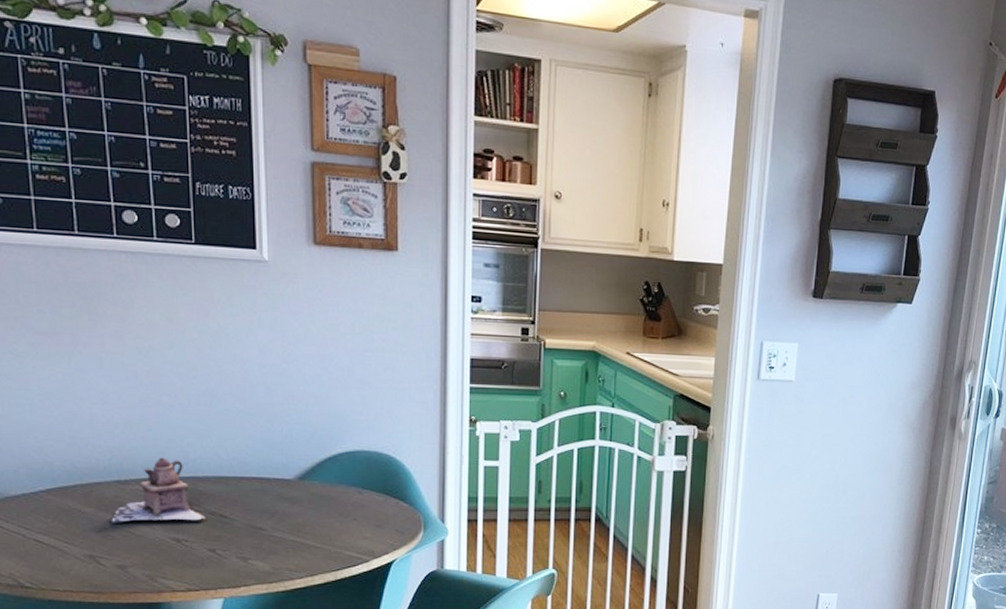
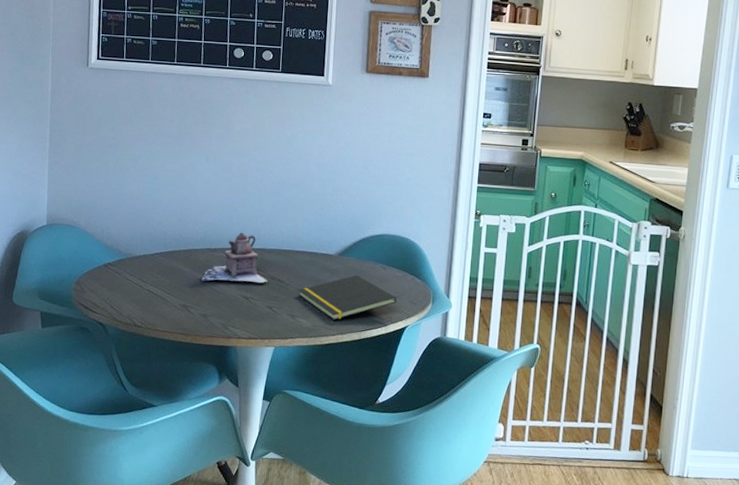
notepad: none [249,502,379,560] -> present [298,274,397,320]

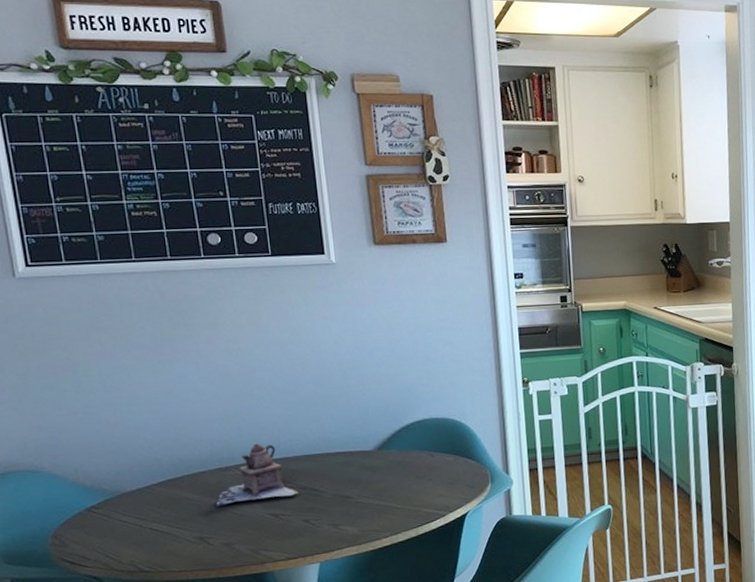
notepad: present [298,274,397,320] -> none [337,467,452,521]

